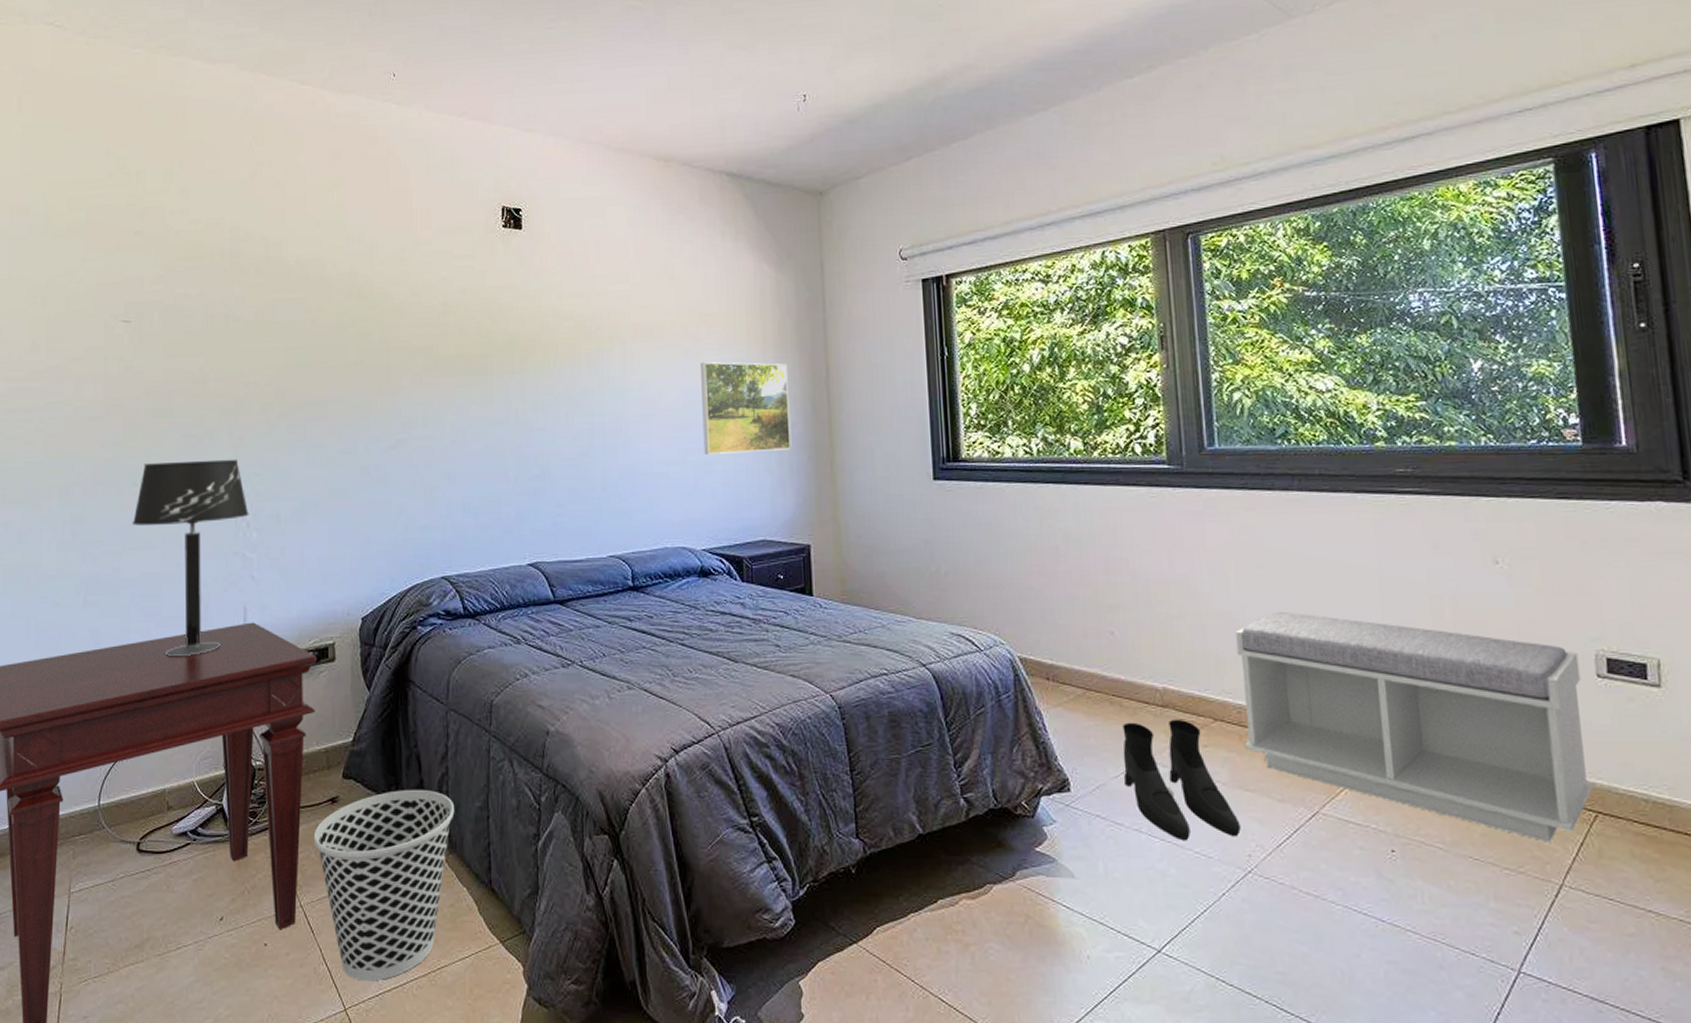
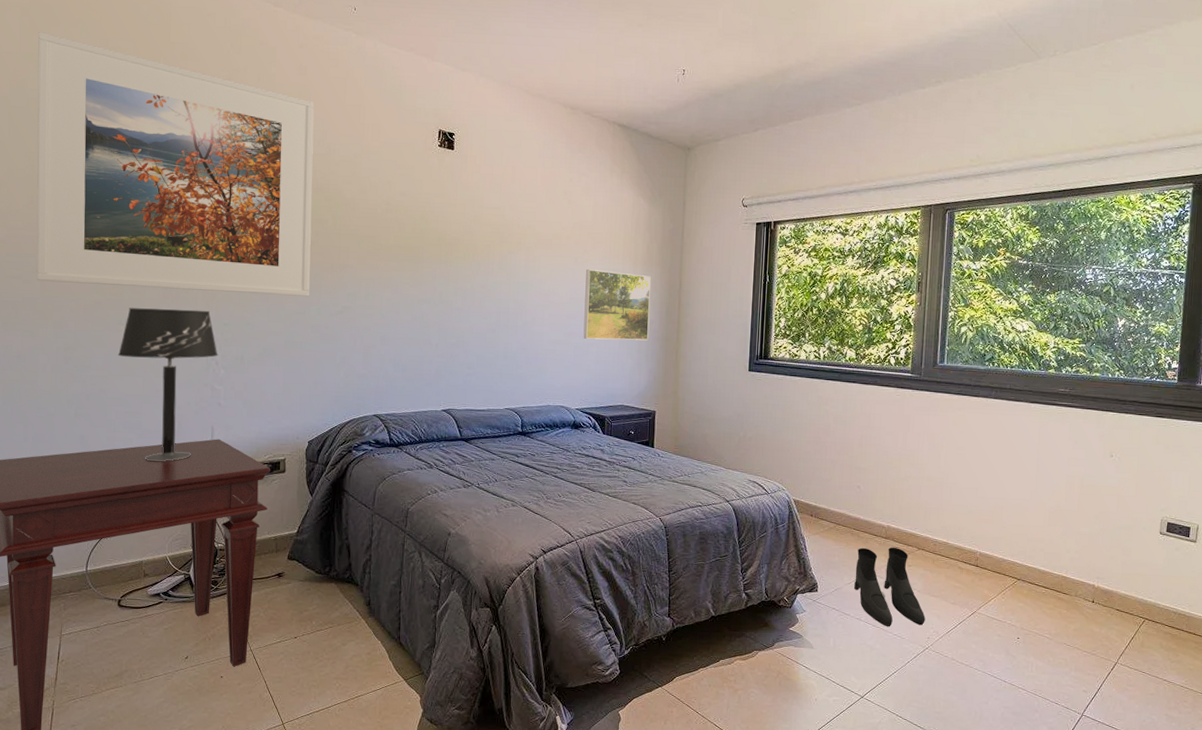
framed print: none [39,149,356,441] -> present [36,32,314,297]
wastebasket: present [313,790,455,981] -> none [262,570,375,705]
bench: present [1235,612,1593,842] -> none [935,480,1151,636]

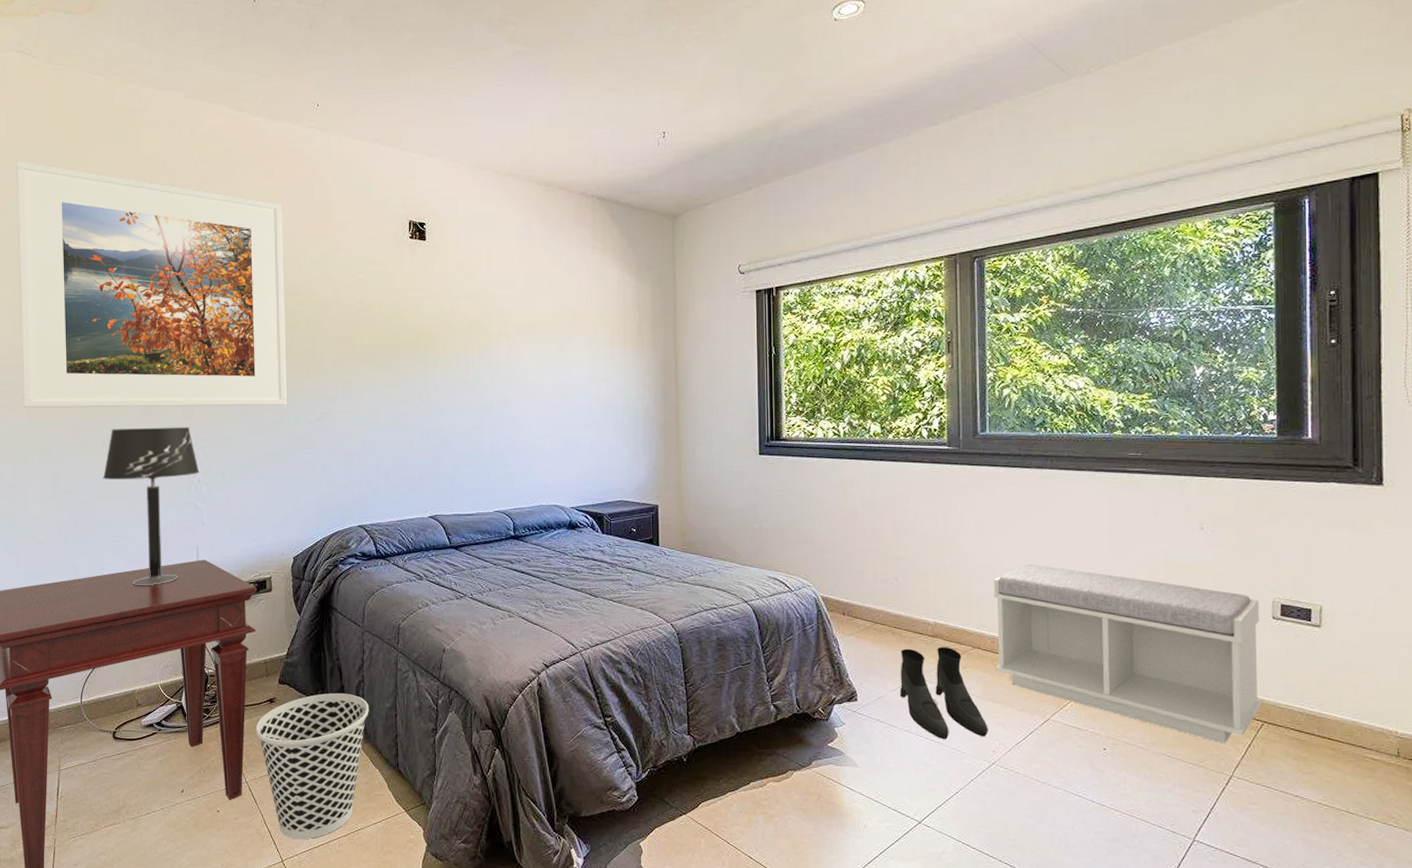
wastebasket: none [262,570,375,705] -> present [255,693,369,840]
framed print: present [583,269,651,341] -> none [572,355,646,431]
bench: none [935,480,1151,636] -> present [993,565,1262,744]

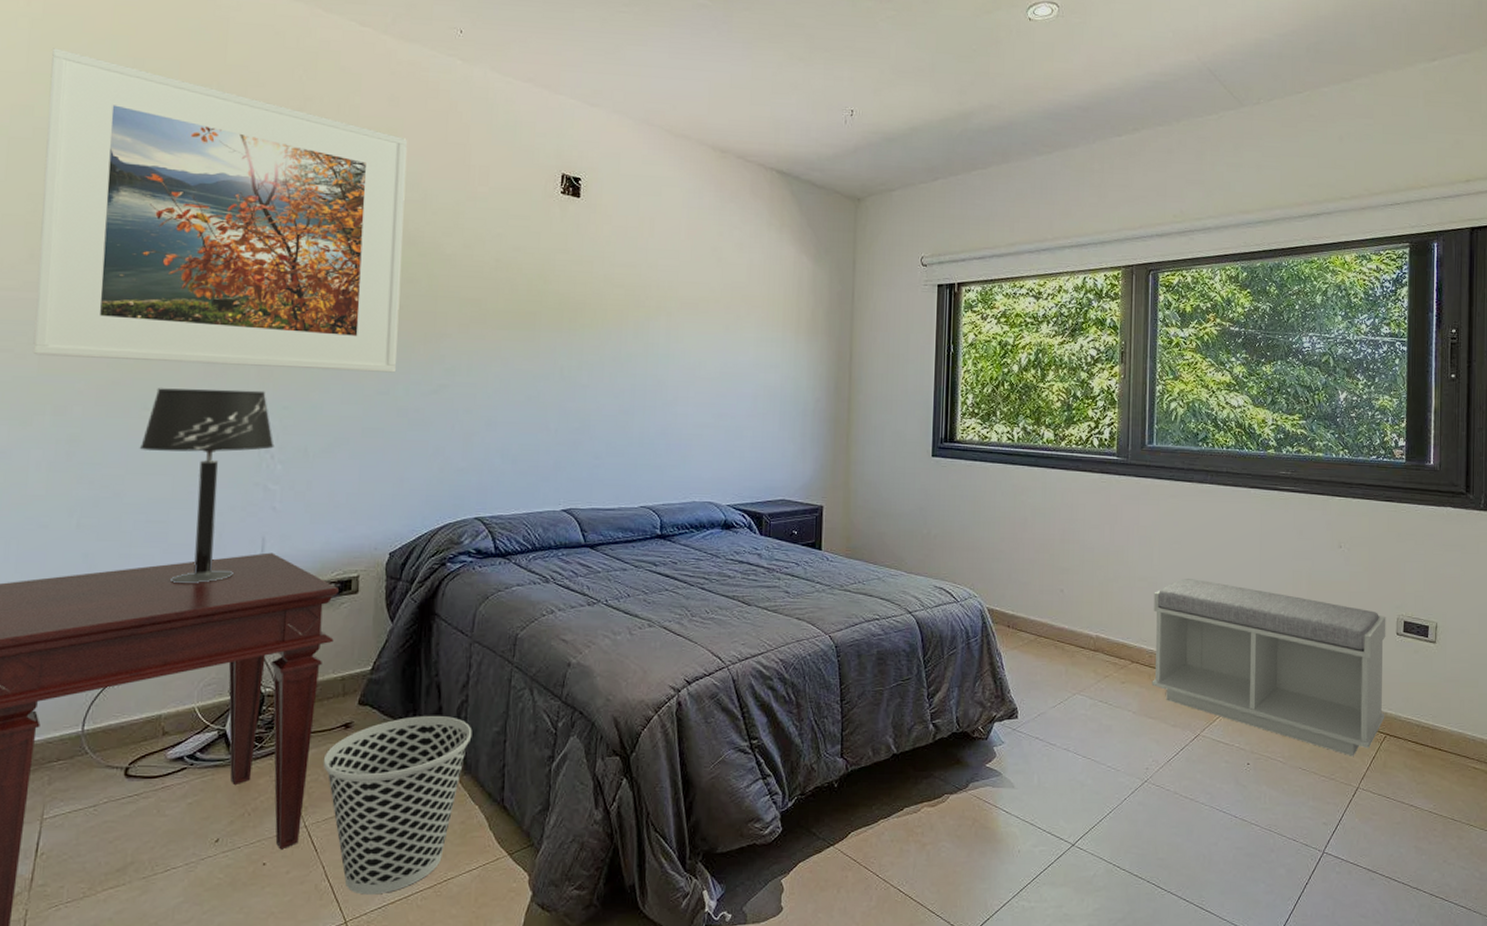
boots: present [899,646,988,740] -> none [1059,661,1143,758]

